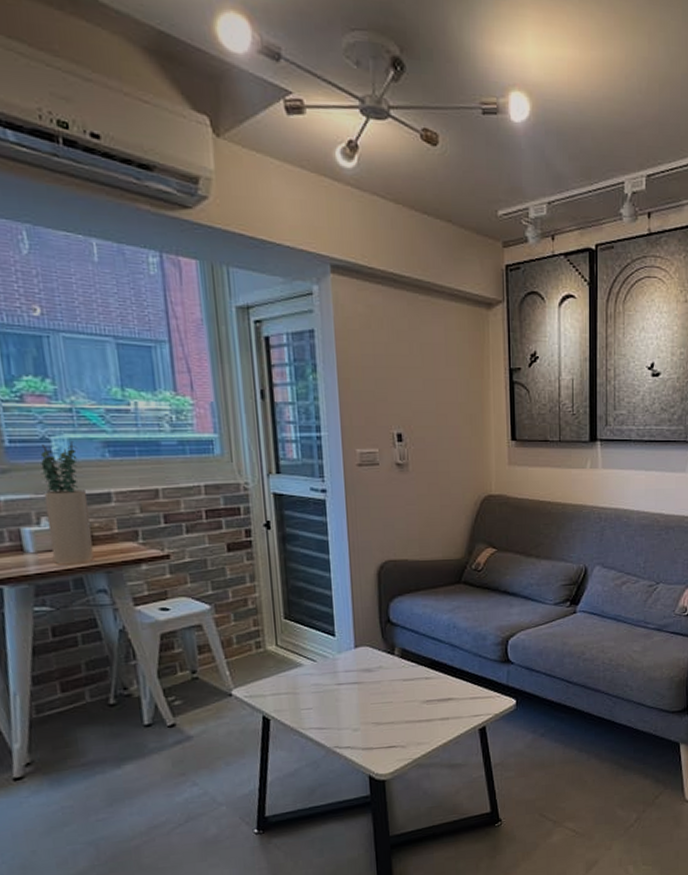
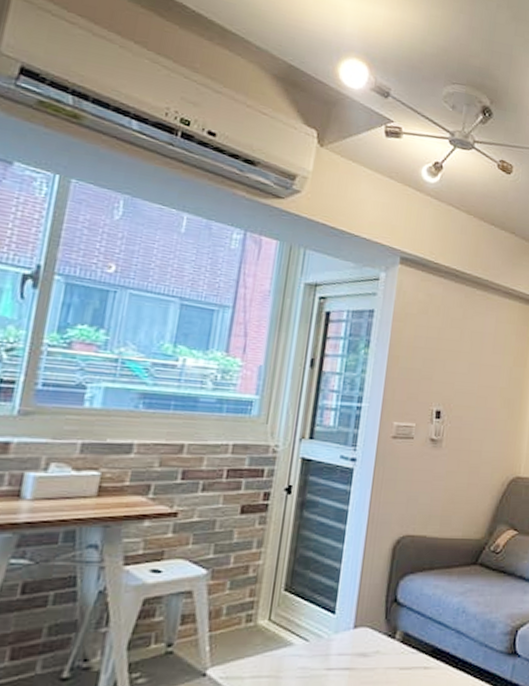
vase: present [41,441,94,565] -> none [48,390,113,516]

